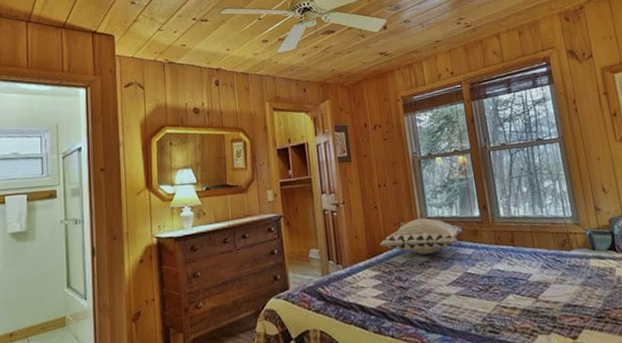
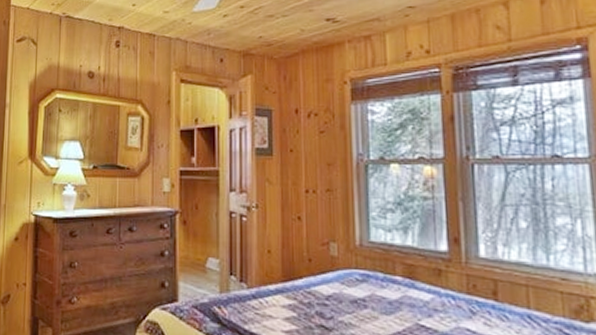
decorative pillow: present [379,218,466,256] -> none [299,241,424,291]

